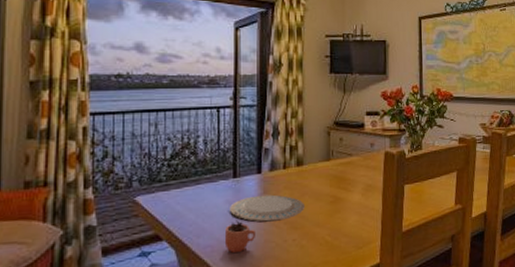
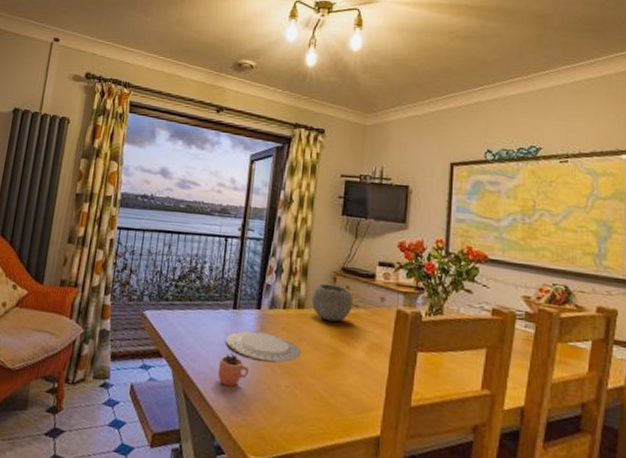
bowl: none [309,138,346,173] -> present [311,283,353,322]

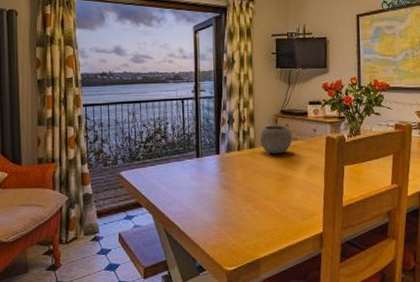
cocoa: present [217,341,250,387] -> none [191,184,217,220]
plate: present [226,331,303,363] -> none [195,172,257,195]

